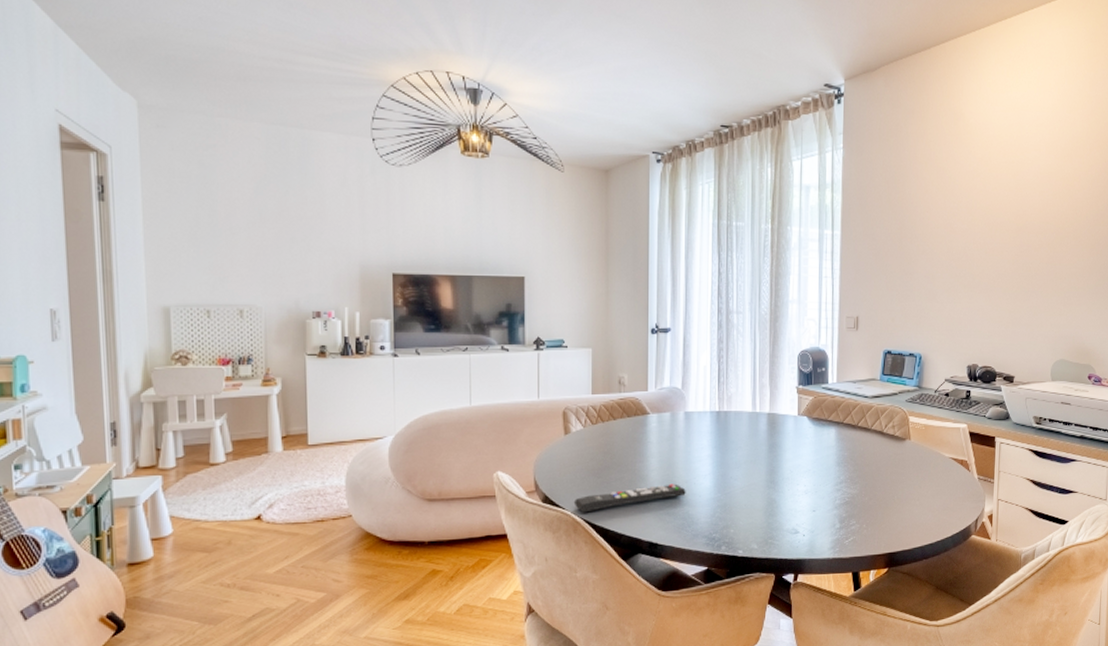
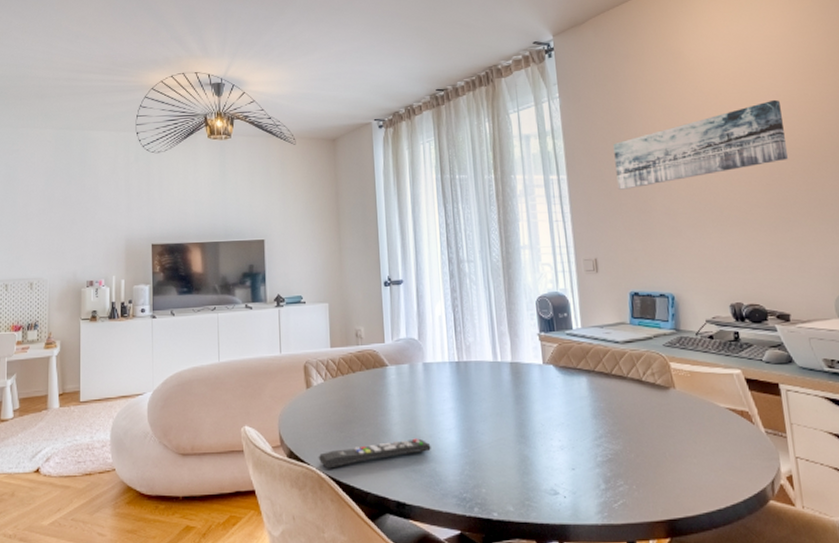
wall art: none [886,172,1040,250] -> present [613,99,789,190]

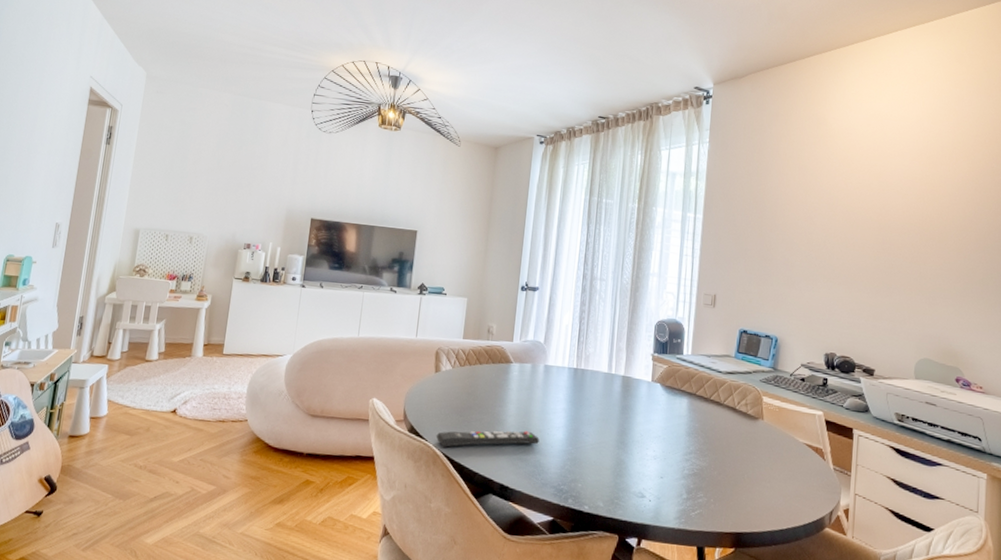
wall art: present [613,99,789,190] -> none [746,176,903,237]

